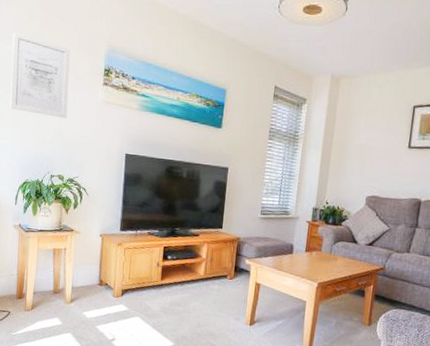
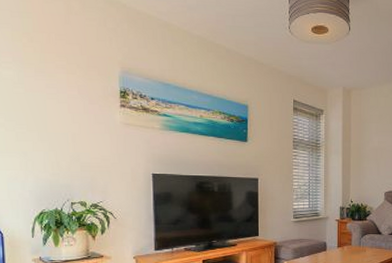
wall art: present [10,32,70,118] -> none [9,57,83,143]

